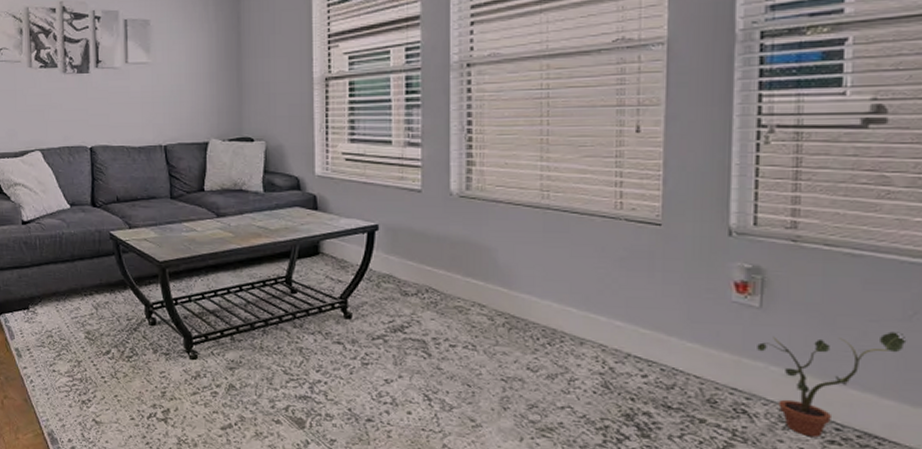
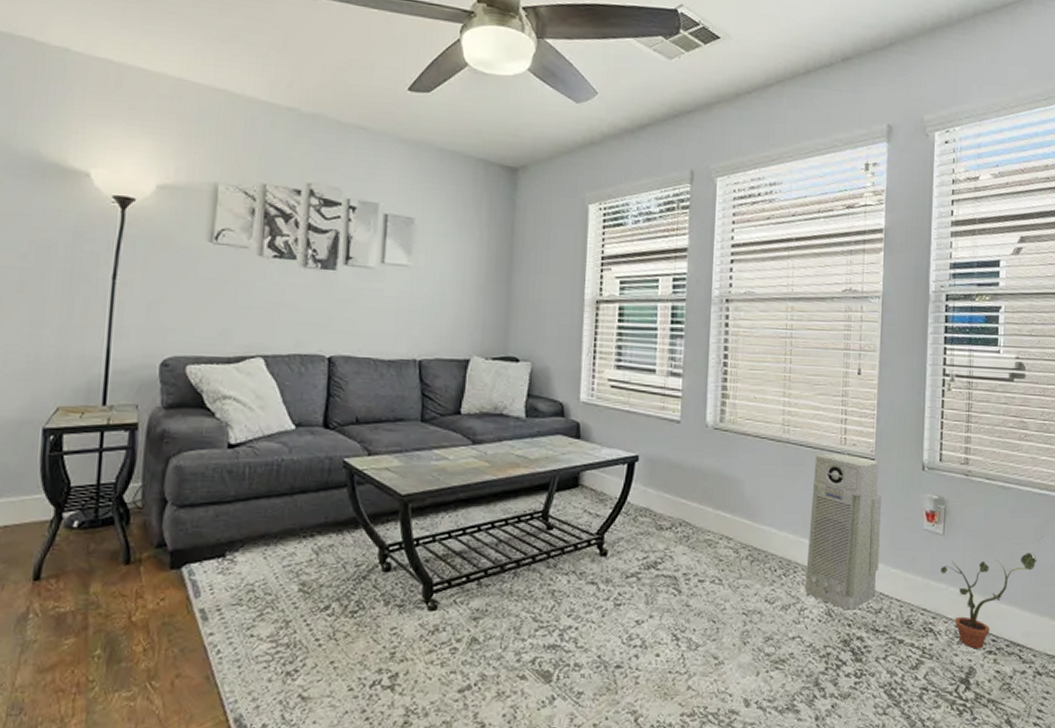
air purifier: none [575,220,671,384] -> present [805,454,881,610]

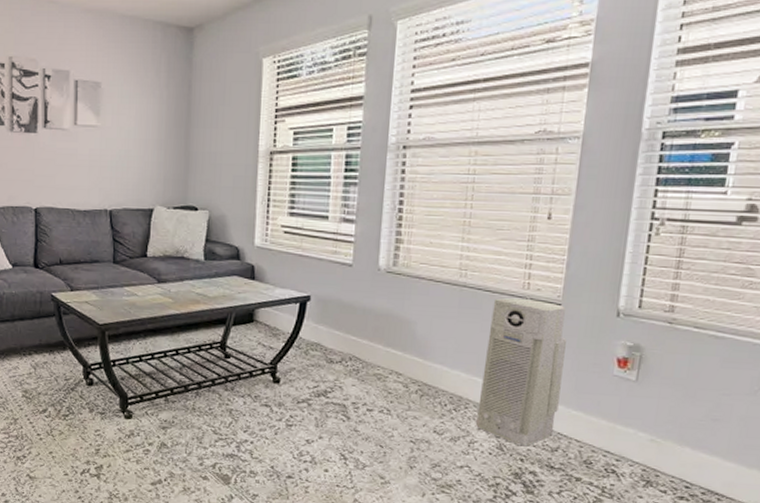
potted plant: present [941,552,1037,649] -> none [630,404,751,494]

